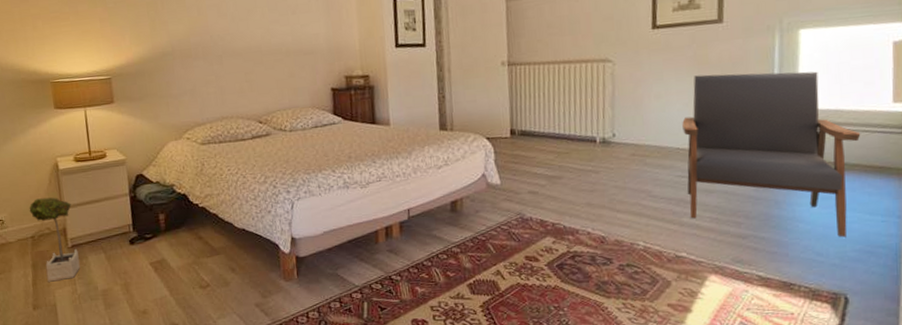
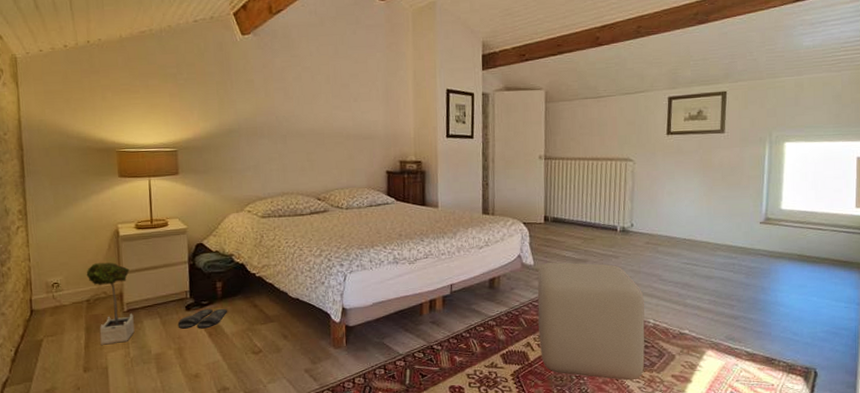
slippers: none [123,241,171,264] -> present [178,308,227,329]
pouf: none [505,180,635,311] -> present [537,262,645,381]
armchair: present [682,71,861,238] -> none [689,176,831,320]

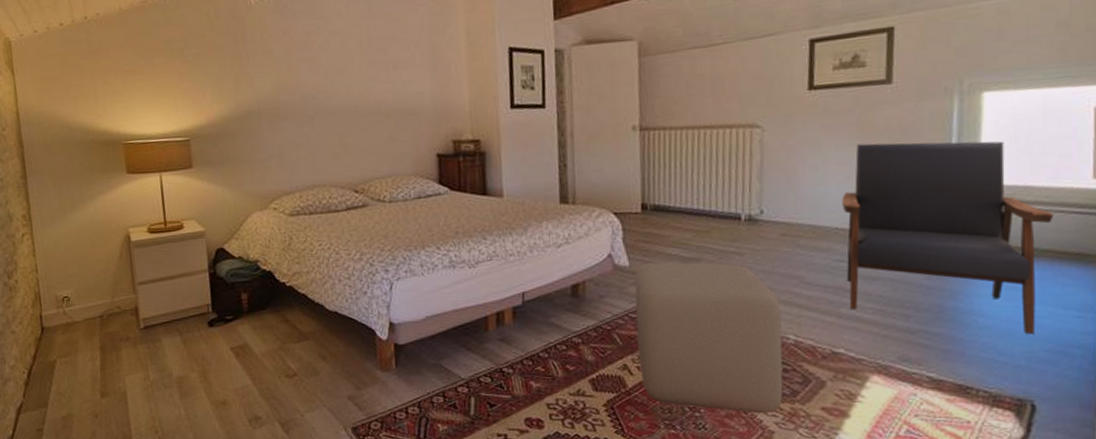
potted tree: present [86,262,135,345] -> none [97,272,153,367]
slippers: present [178,308,227,329] -> none [201,324,255,348]
armchair: none [689,176,831,320] -> present [842,141,1054,335]

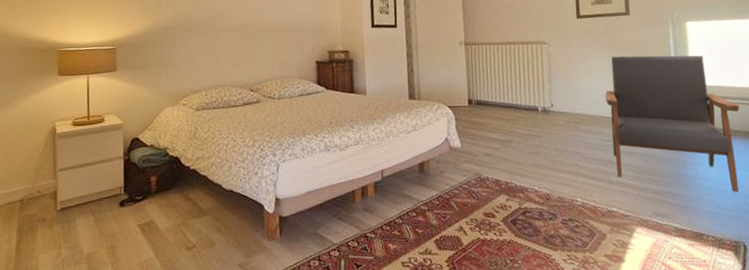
pouf: present [634,262,783,414] -> none [465,144,577,263]

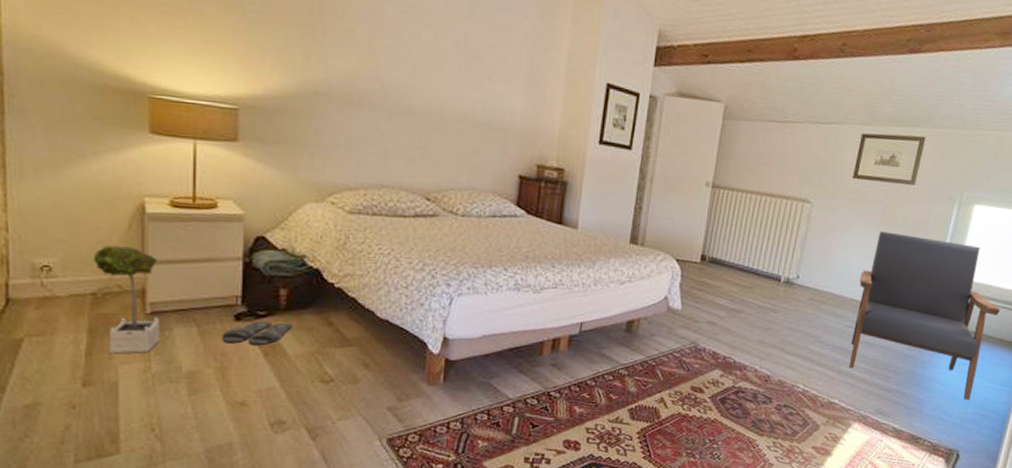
potted tree: none [21,160,67,247] -> present [93,245,160,354]
slippers: none [112,203,161,226] -> present [223,321,291,346]

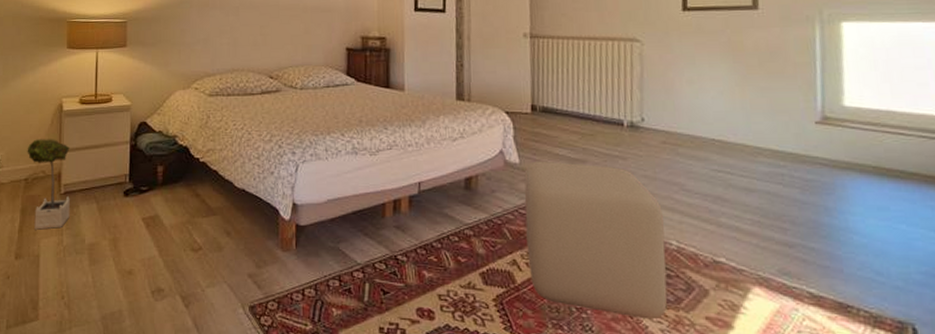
slippers: present [223,321,291,346] -> none [115,196,167,218]
pouf: none [674,308,798,449] -> present [524,161,668,320]
armchair: present [849,231,1001,401] -> none [717,62,918,256]

